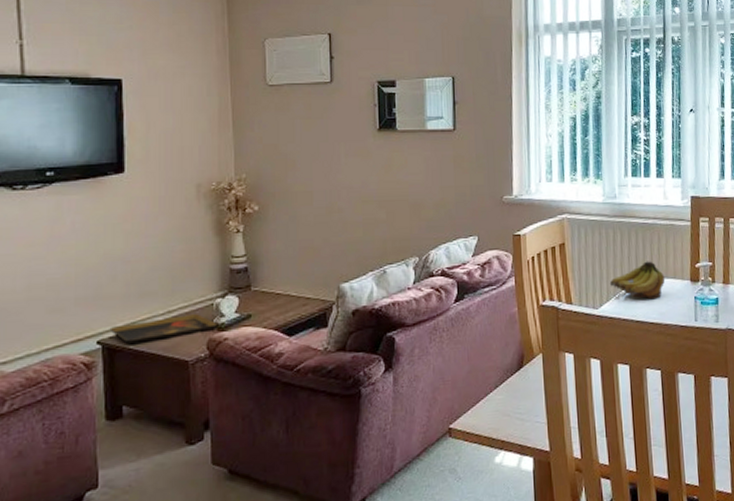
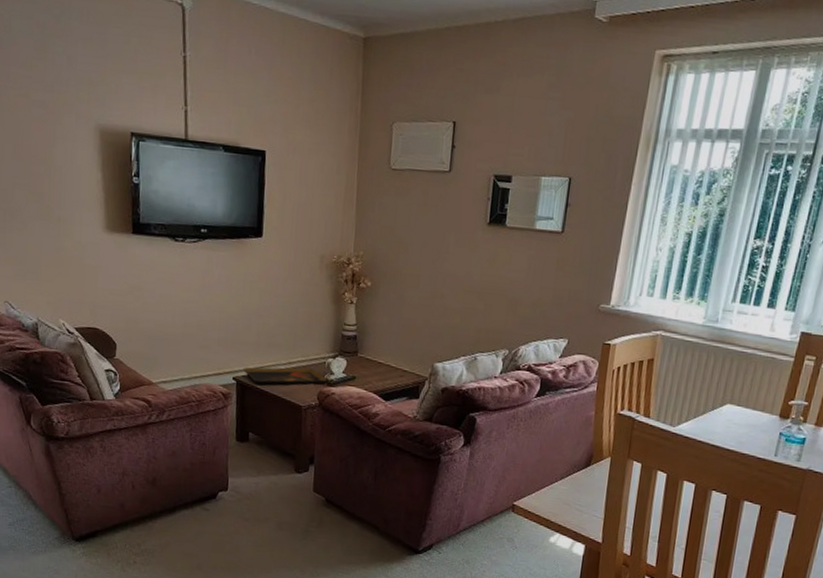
fruit: present [609,261,665,300] -> none [692,389,753,428]

